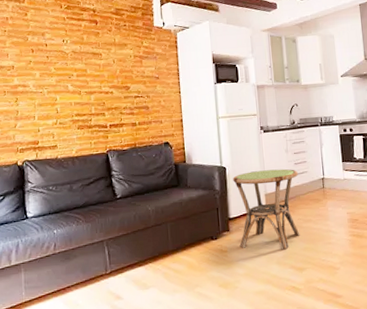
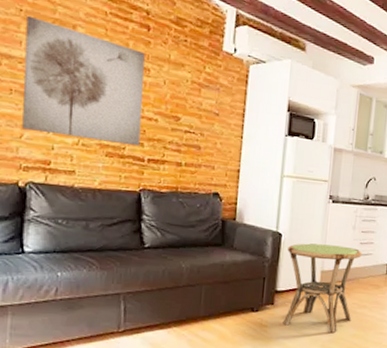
wall art: none [9,33,102,120] -> present [22,15,145,146]

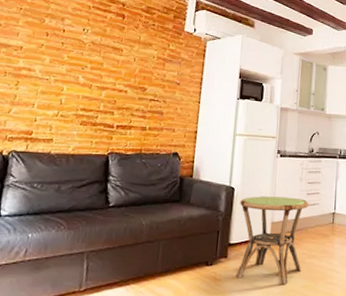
wall art: present [22,15,145,146] -> none [11,12,120,115]

